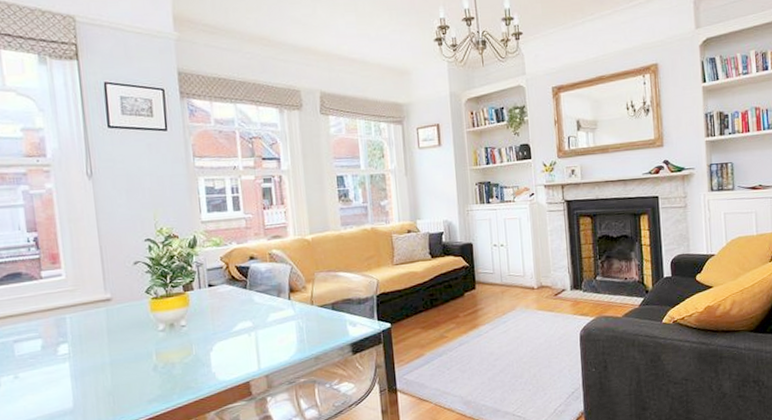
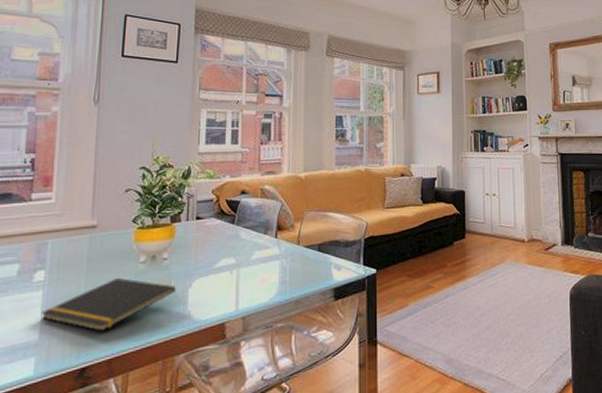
notepad: none [71,346,198,396] -> present [41,277,176,331]

